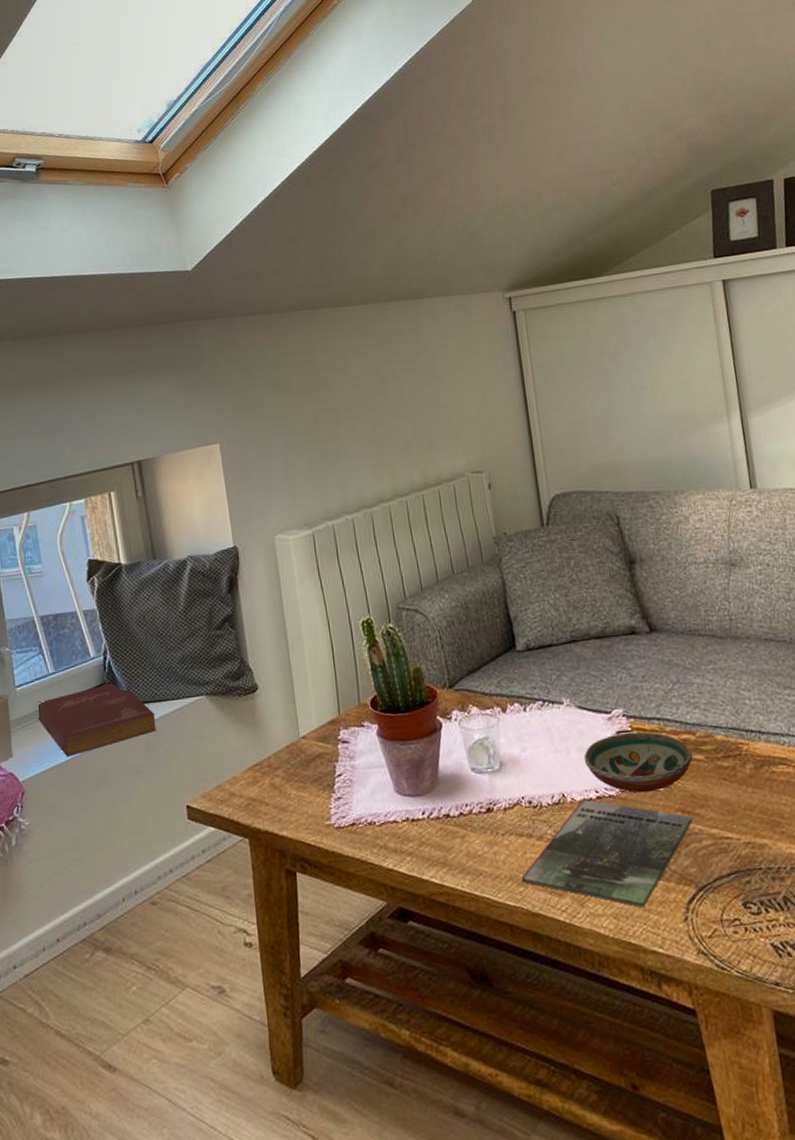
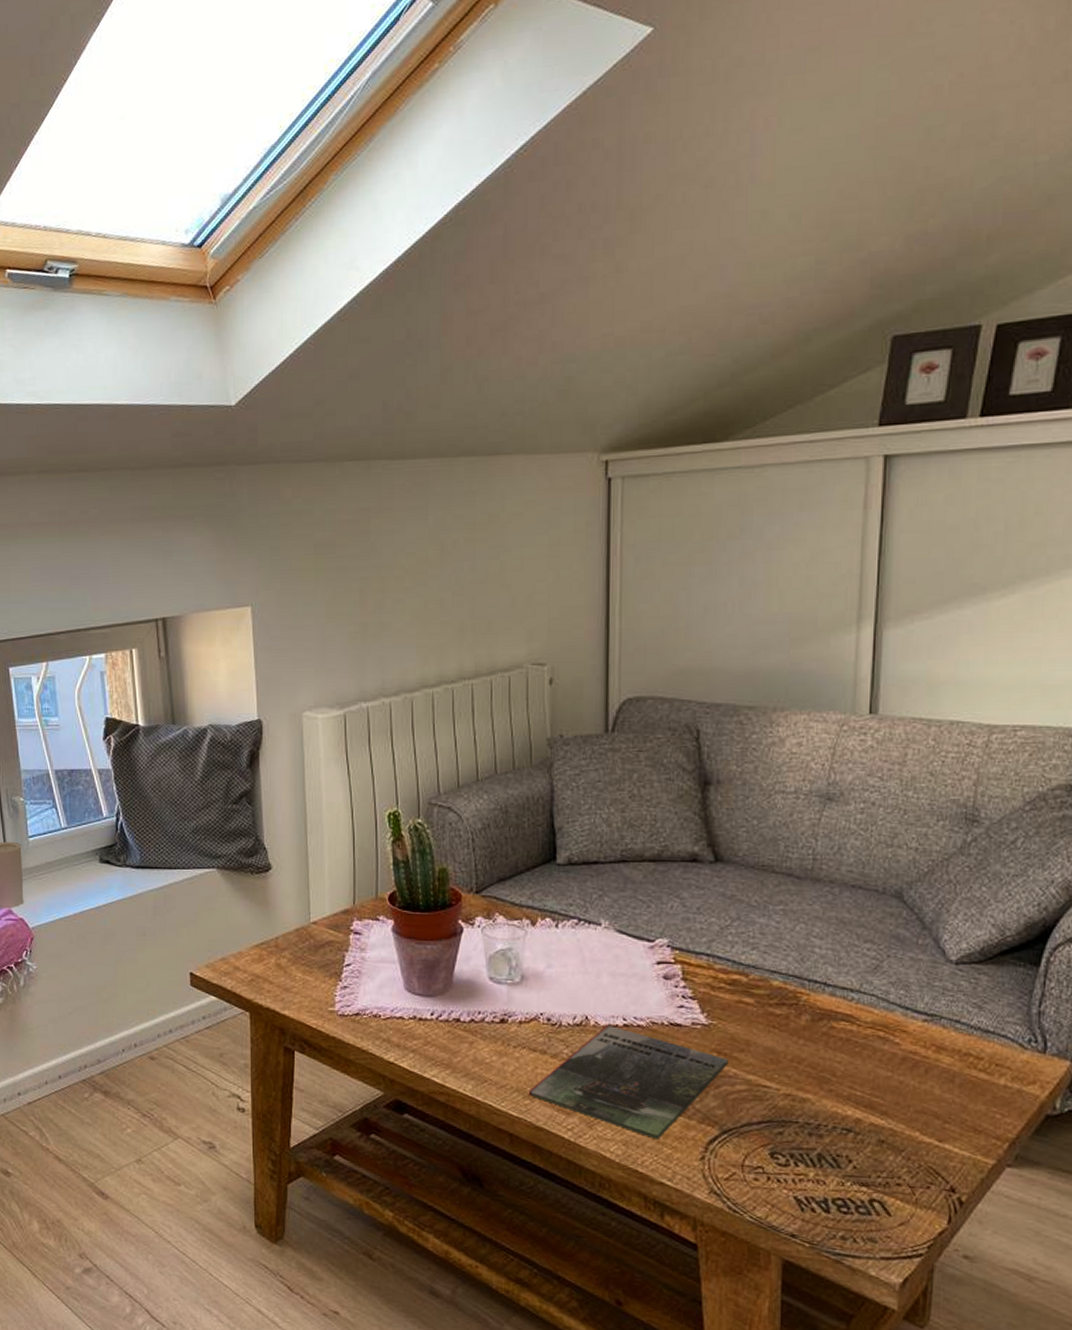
book: present [36,682,156,758] -> none [47,844,165,912]
decorative bowl: present [584,731,693,793] -> none [615,964,741,1029]

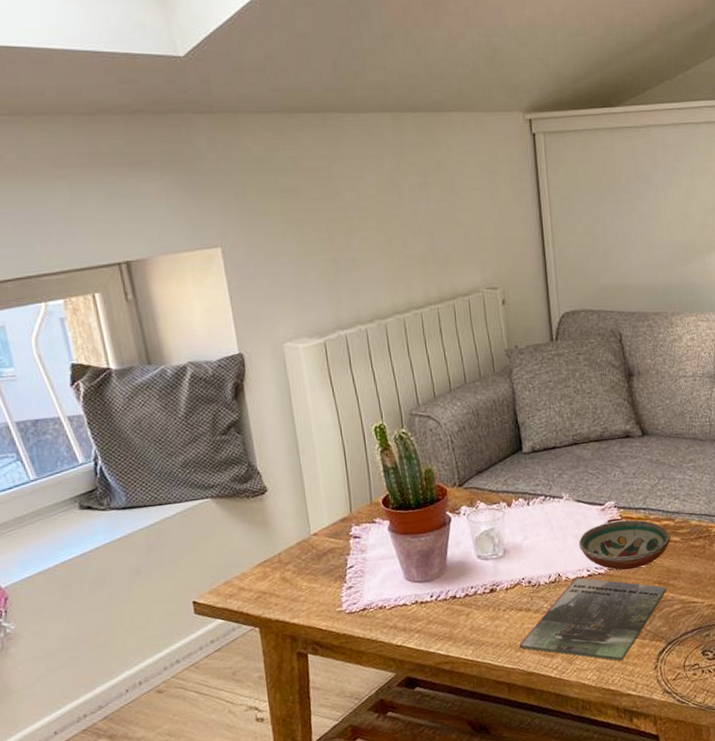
decorative bowl: none [615,964,741,1029] -> present [578,520,671,570]

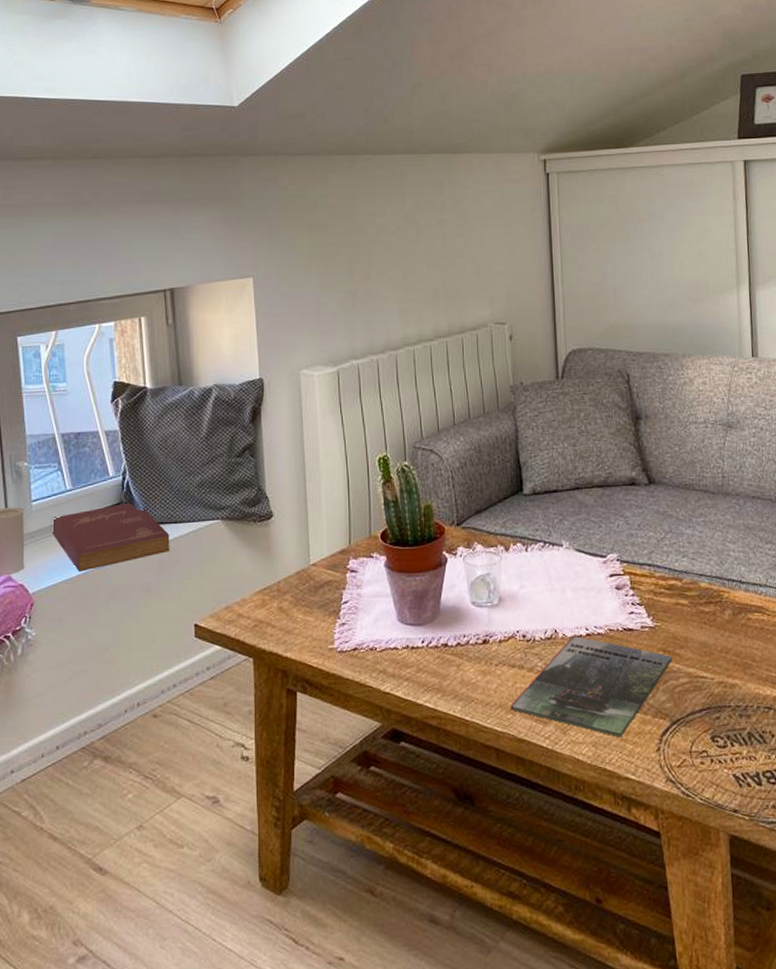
book: none [16,488,158,563] -> present [51,502,170,573]
decorative bowl: present [578,520,671,570] -> none [577,575,678,633]

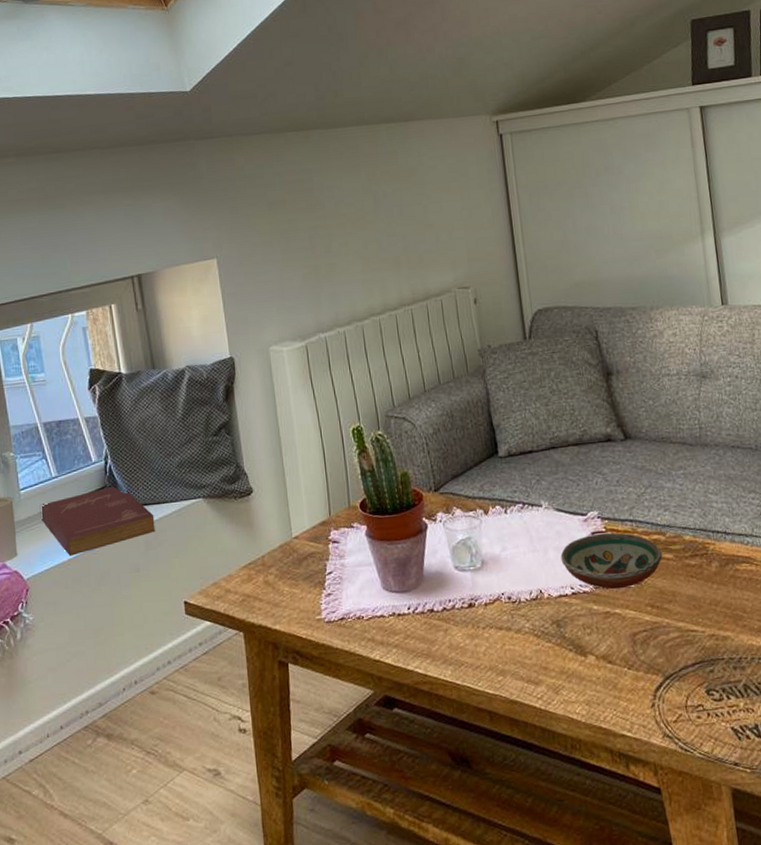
magazine: present [510,635,672,738] -> none [500,595,661,695]
decorative bowl: none [577,575,678,633] -> present [560,532,663,590]

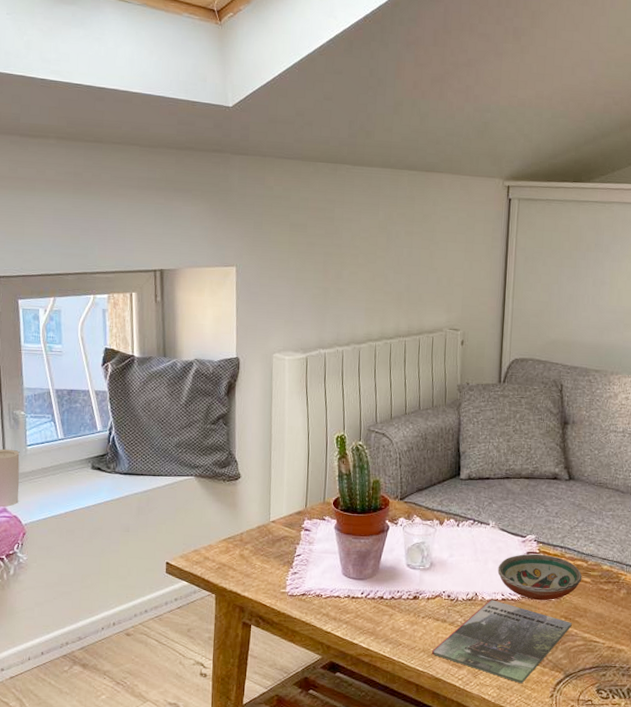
book: present [39,486,156,557] -> none [44,454,149,511]
magazine: none [500,595,661,695] -> present [431,599,572,684]

